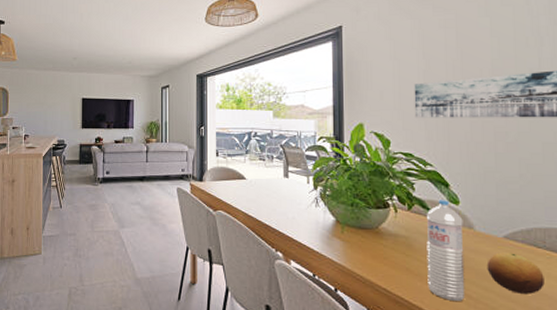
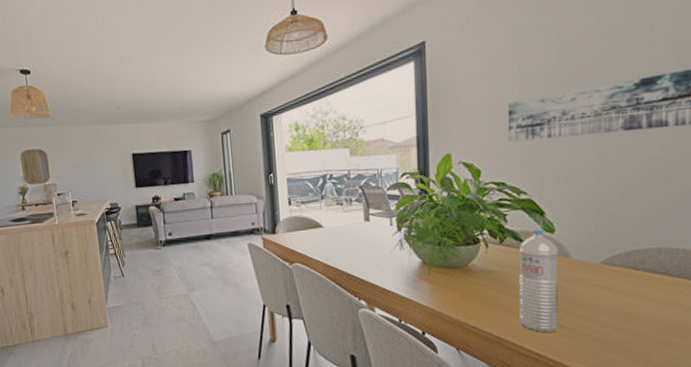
fruit: present [486,252,545,294] -> none [582,278,642,319]

